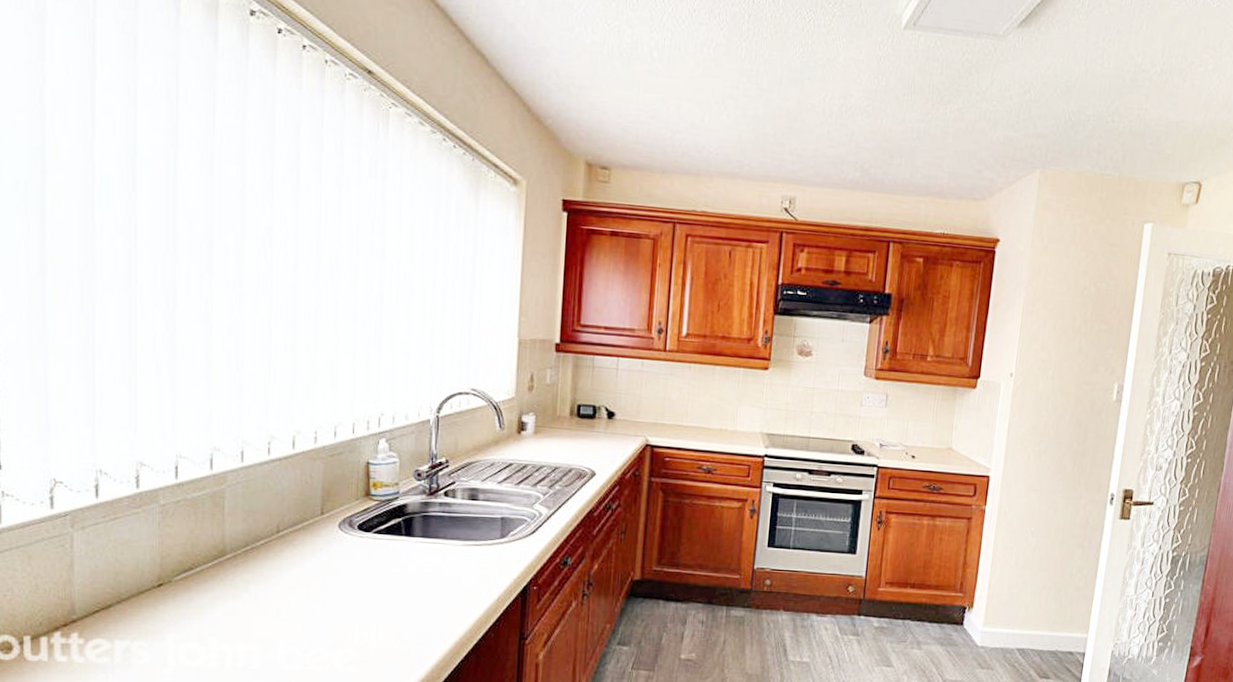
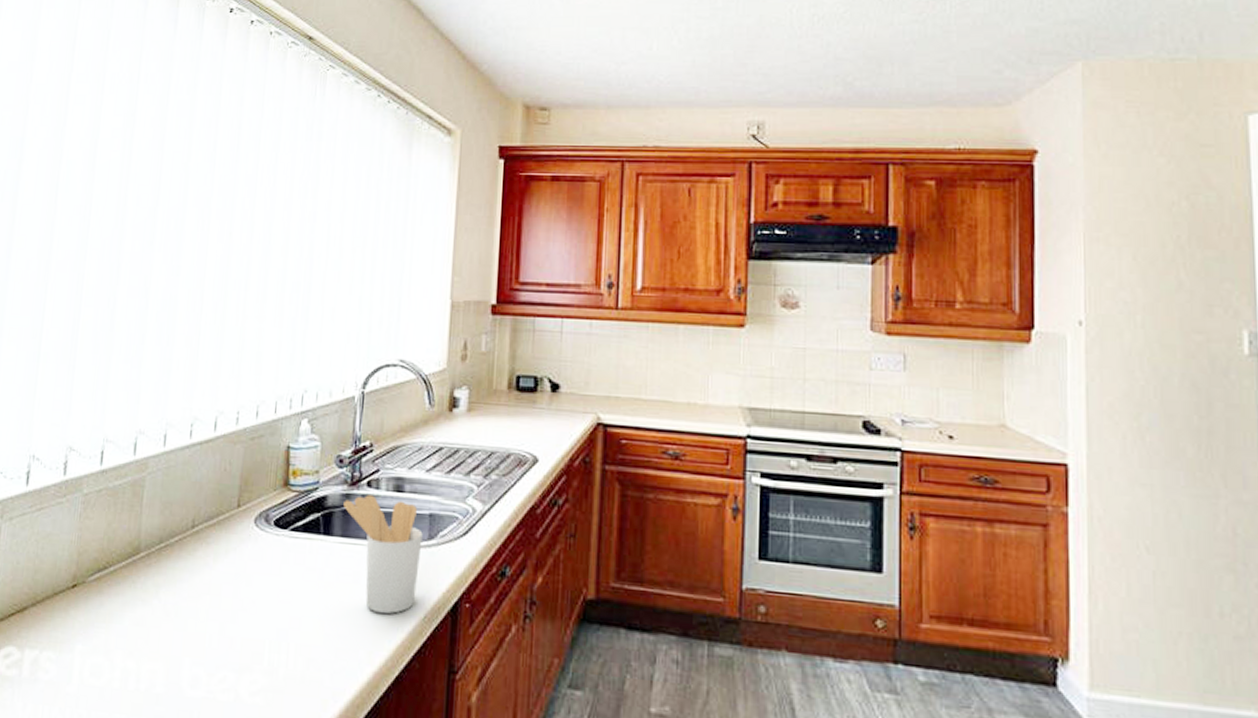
utensil holder: none [423,503,496,597] -> present [343,495,423,614]

